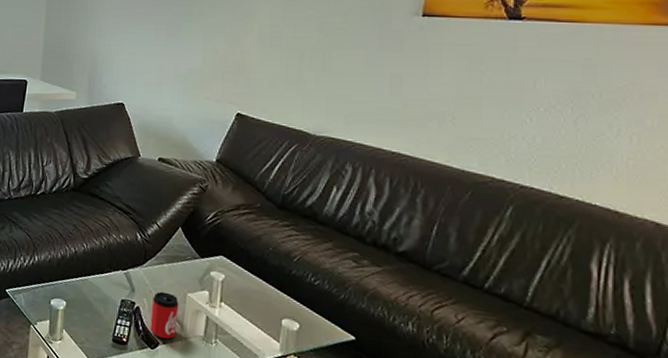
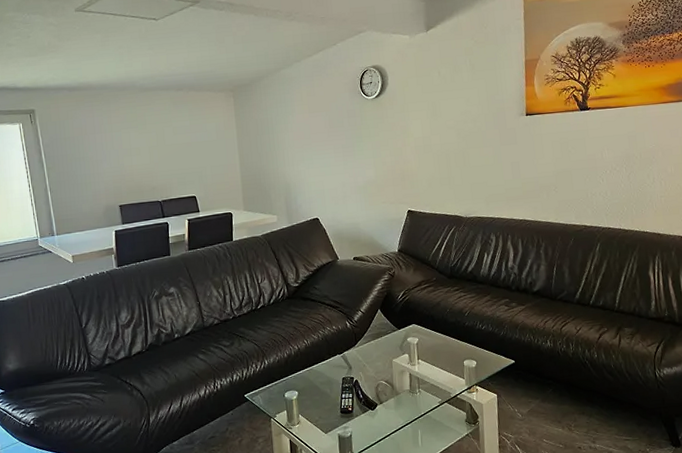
can: present [150,291,179,340] -> none [367,363,389,400]

